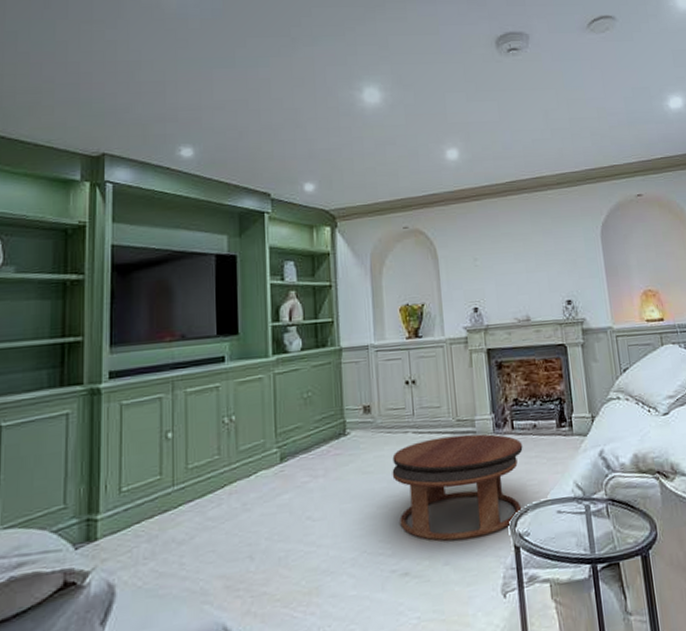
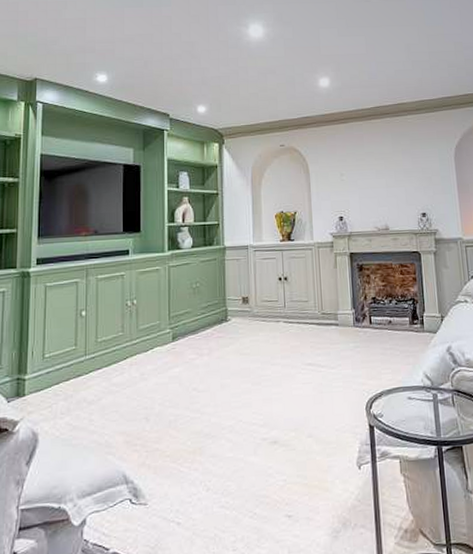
coffee table: present [392,433,523,541] -> none [265,326,379,417]

